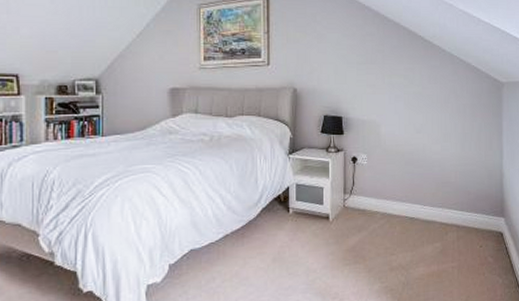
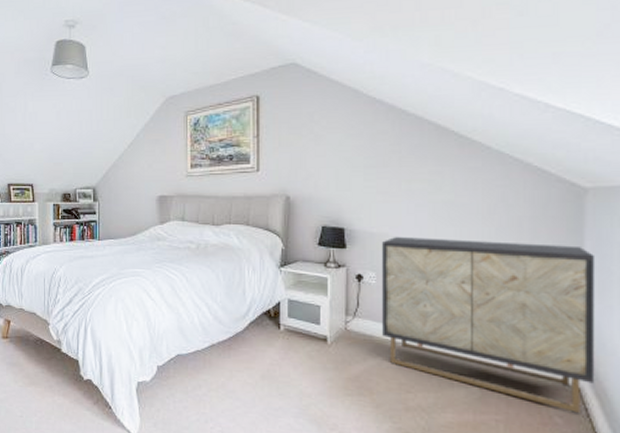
cabinet: none [370,122,511,253] -> present [381,236,596,414]

